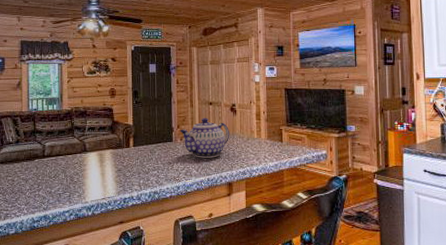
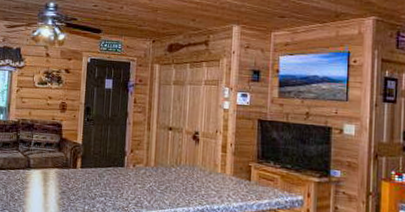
teapot: present [179,118,230,158] -> none [133,144,190,190]

